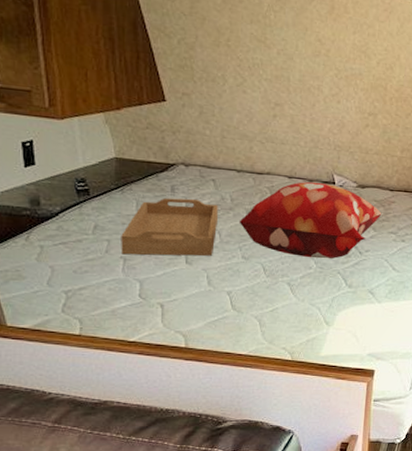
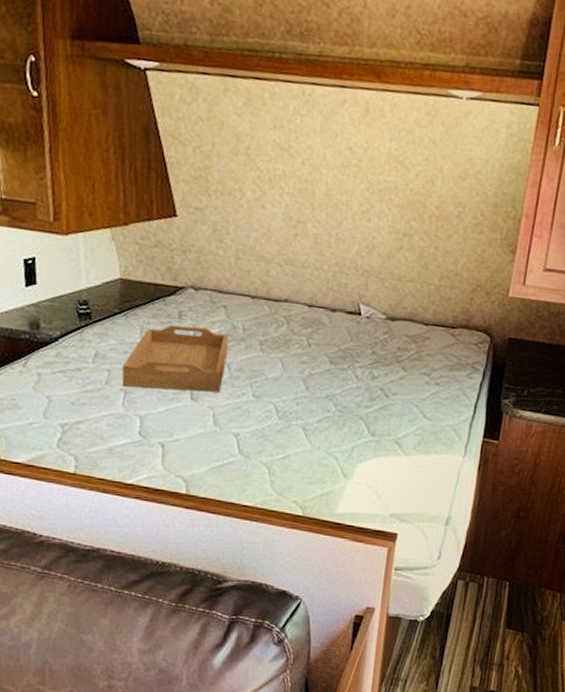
decorative pillow: present [239,182,382,259] -> none [251,311,414,402]

